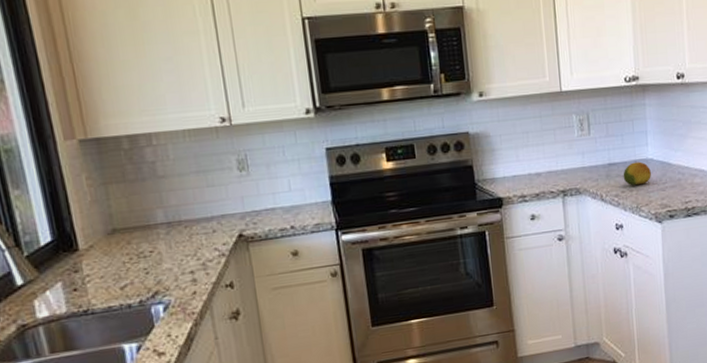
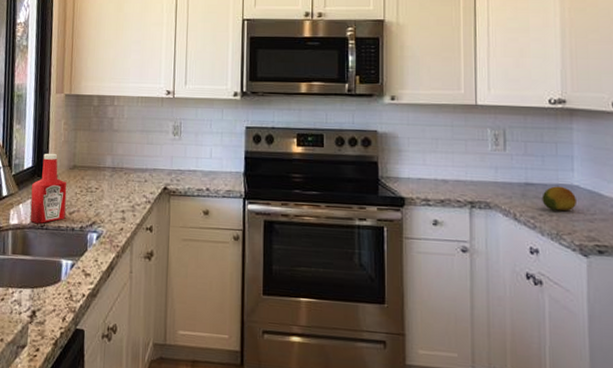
ketchup bottle: none [58,218,117,310] -> present [30,153,67,224]

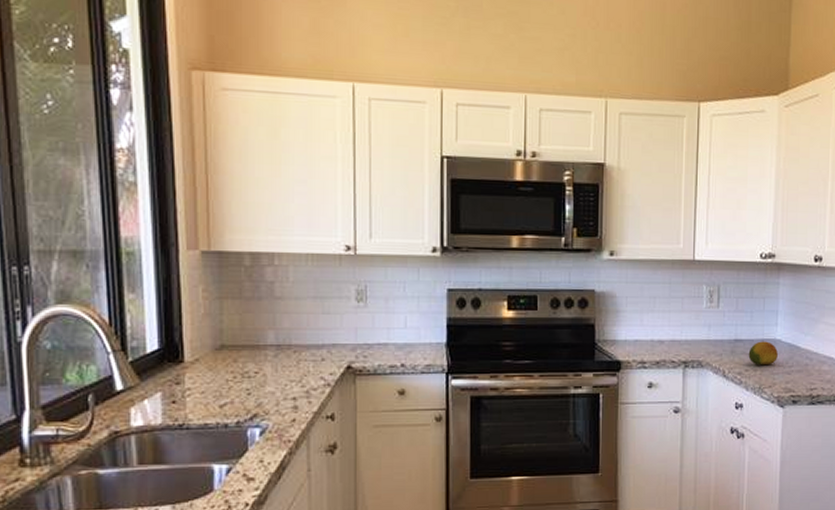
ketchup bottle: present [30,153,67,224] -> none [161,330,215,422]

